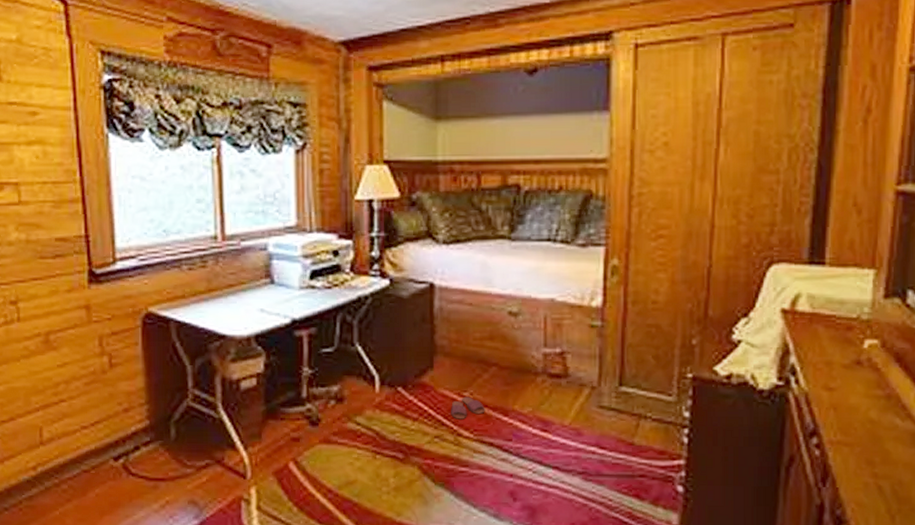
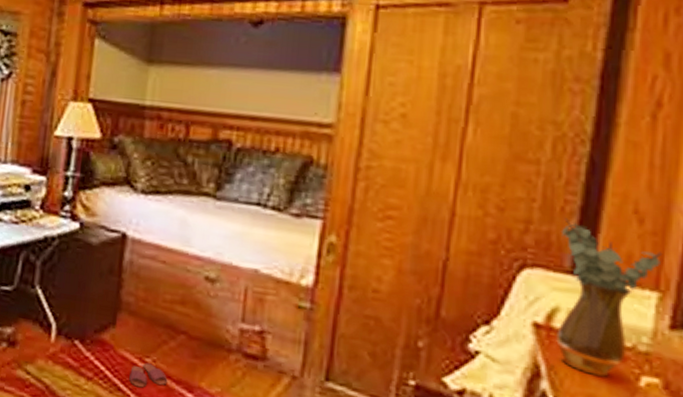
vase: none [800,217,876,345] -> present [556,218,663,377]

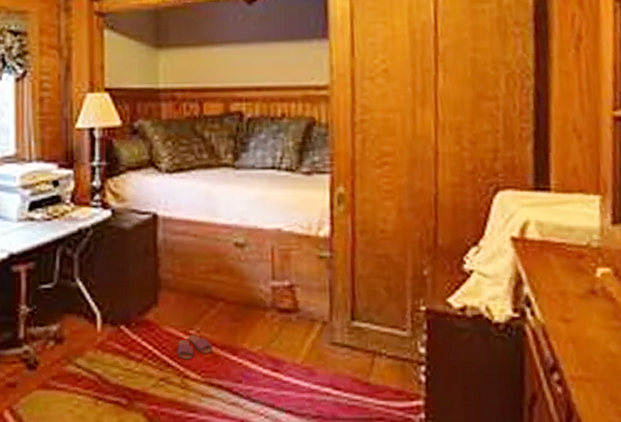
vase: present [556,218,663,377] -> none [522,143,599,274]

